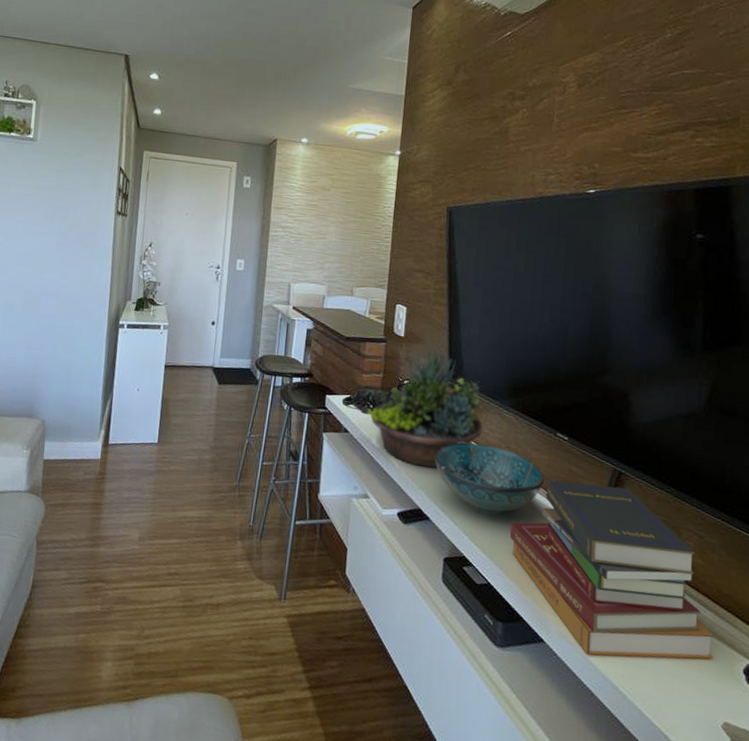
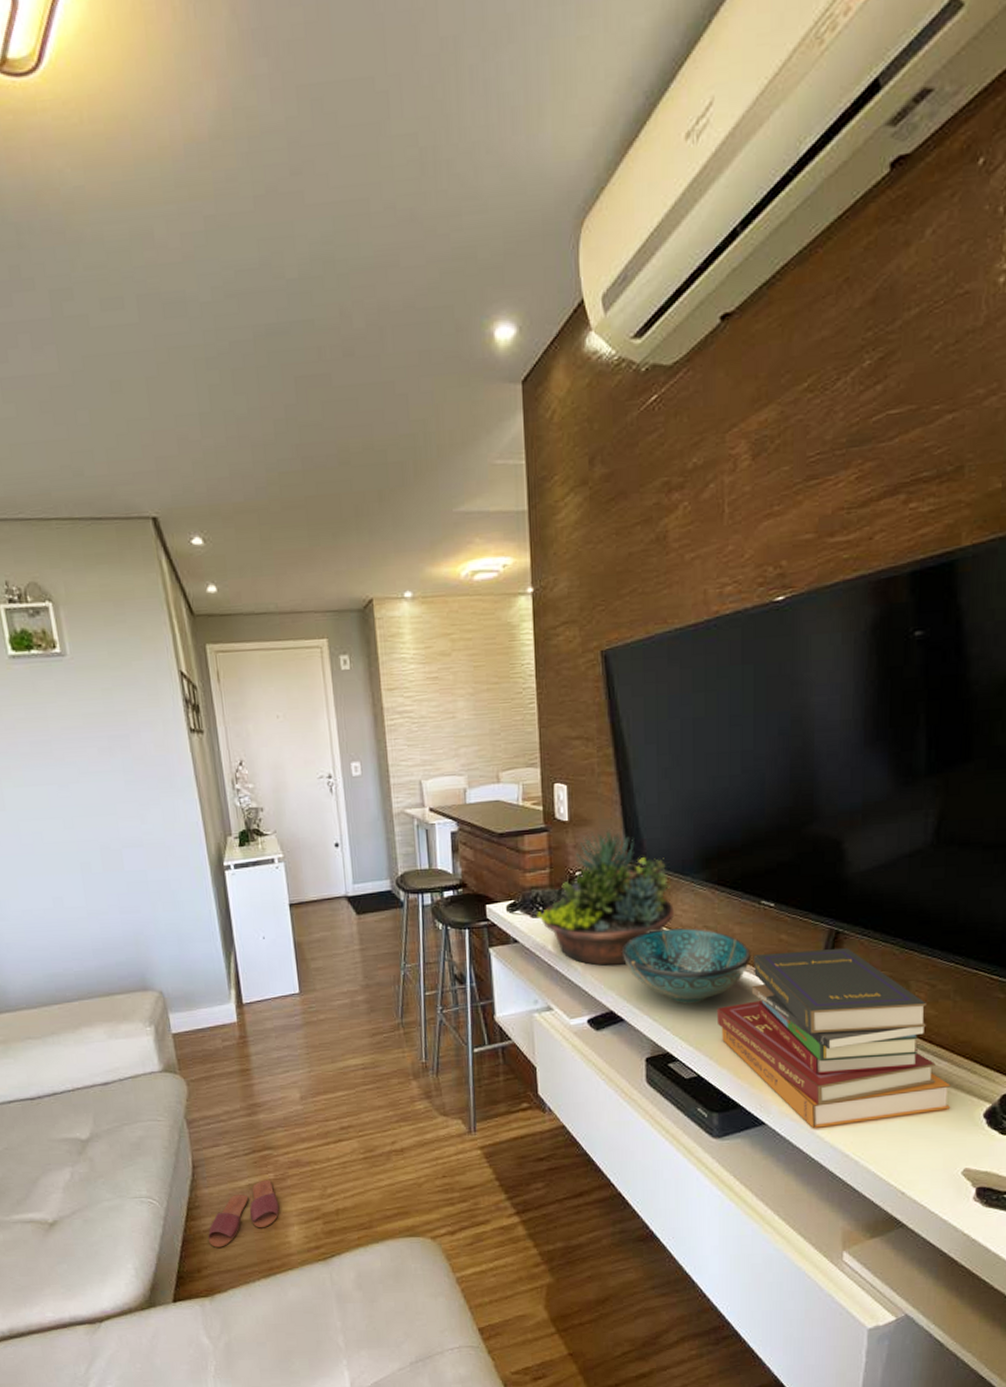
slippers: none [29,610,100,671] -> present [207,1179,280,1248]

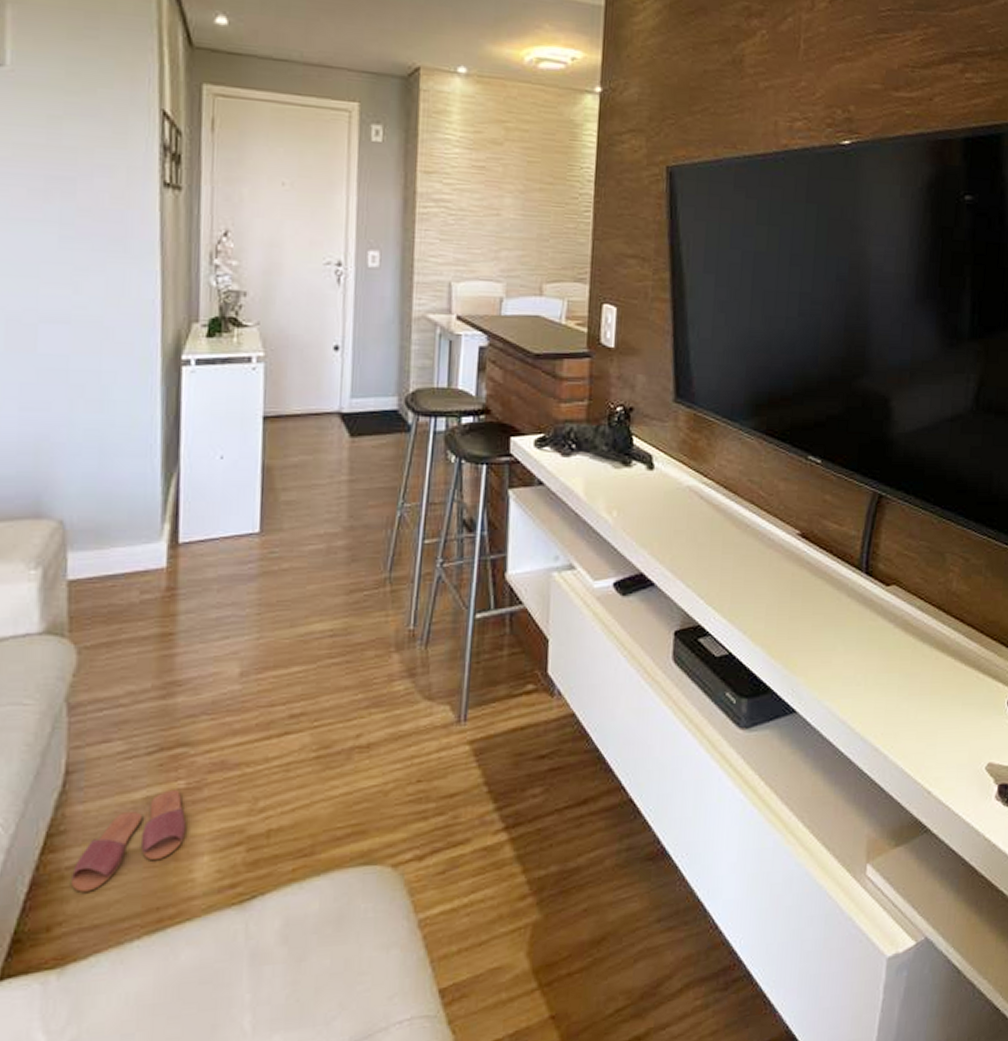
succulent planter: present [537,828,674,966] -> none [568,360,719,520]
decorative bowl: present [621,928,751,1003] -> none [658,480,795,567]
books: present [716,947,951,1128] -> none [754,513,979,717]

